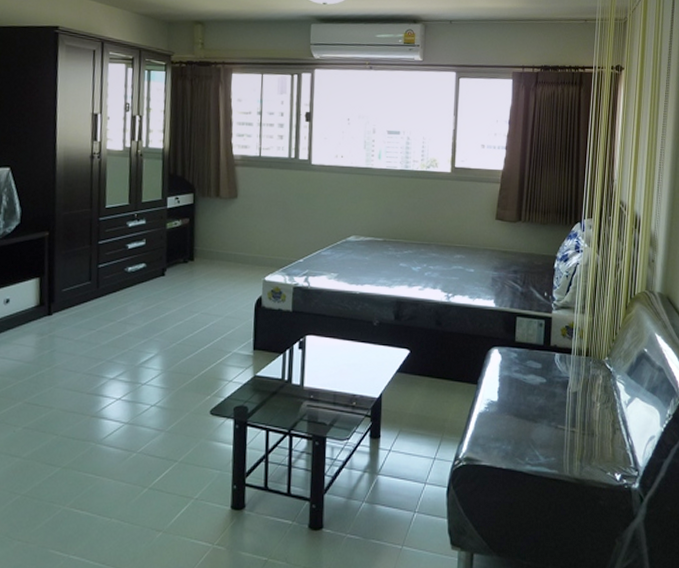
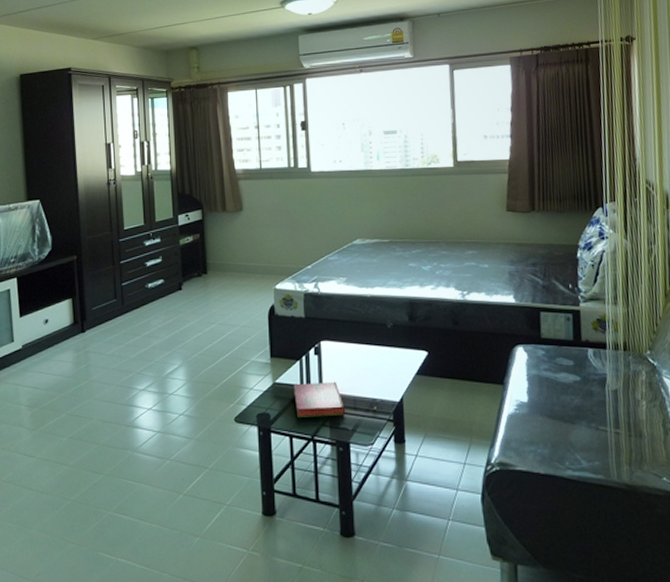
hardback book: none [274,376,325,411] -> present [293,381,346,417]

